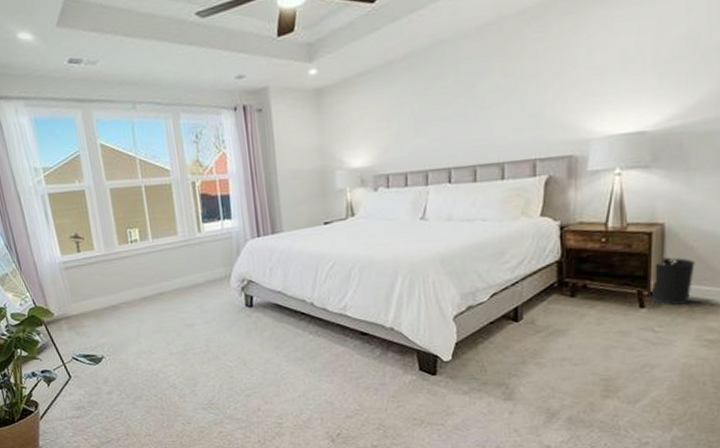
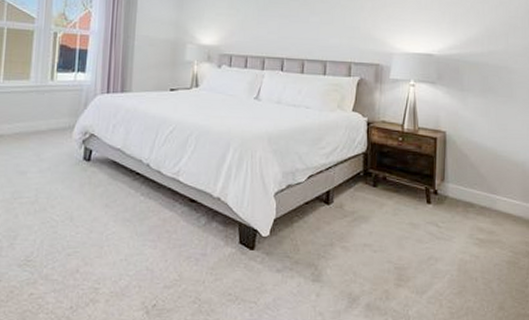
wastebasket: present [649,257,695,305] -> none [434,161,469,204]

